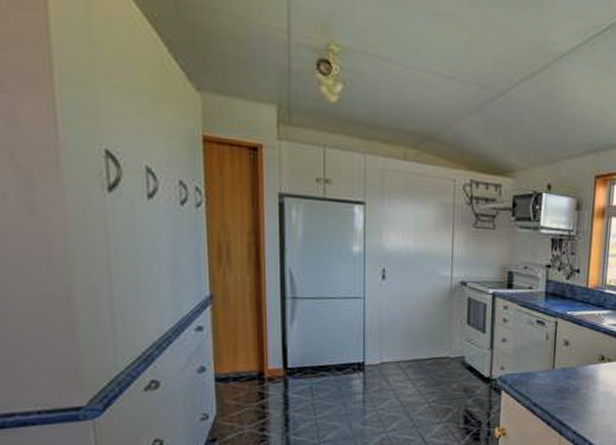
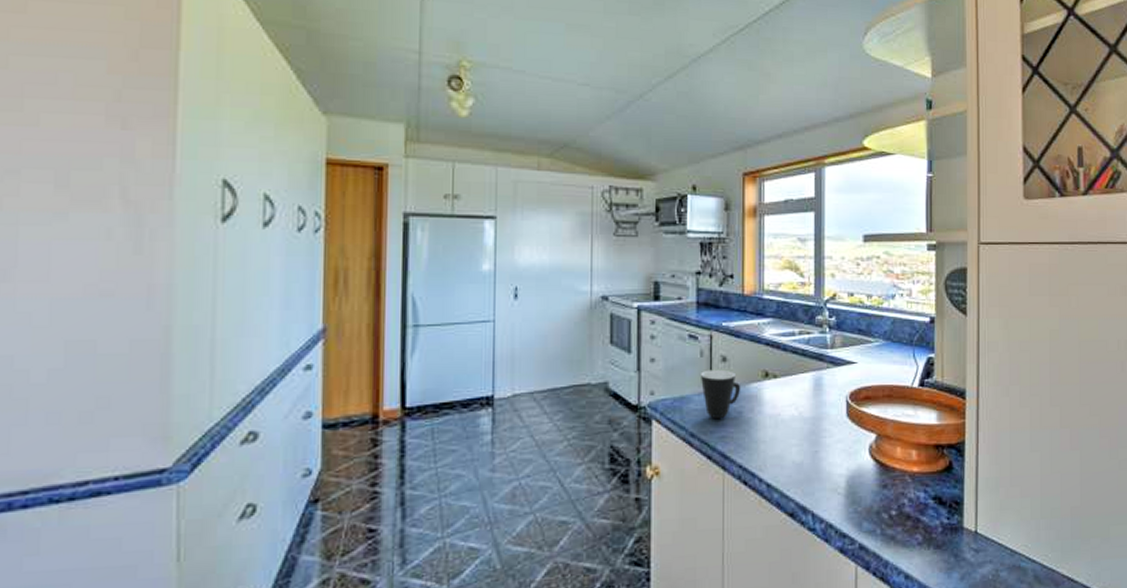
mug: none [545,351,580,392] -> present [701,369,741,418]

